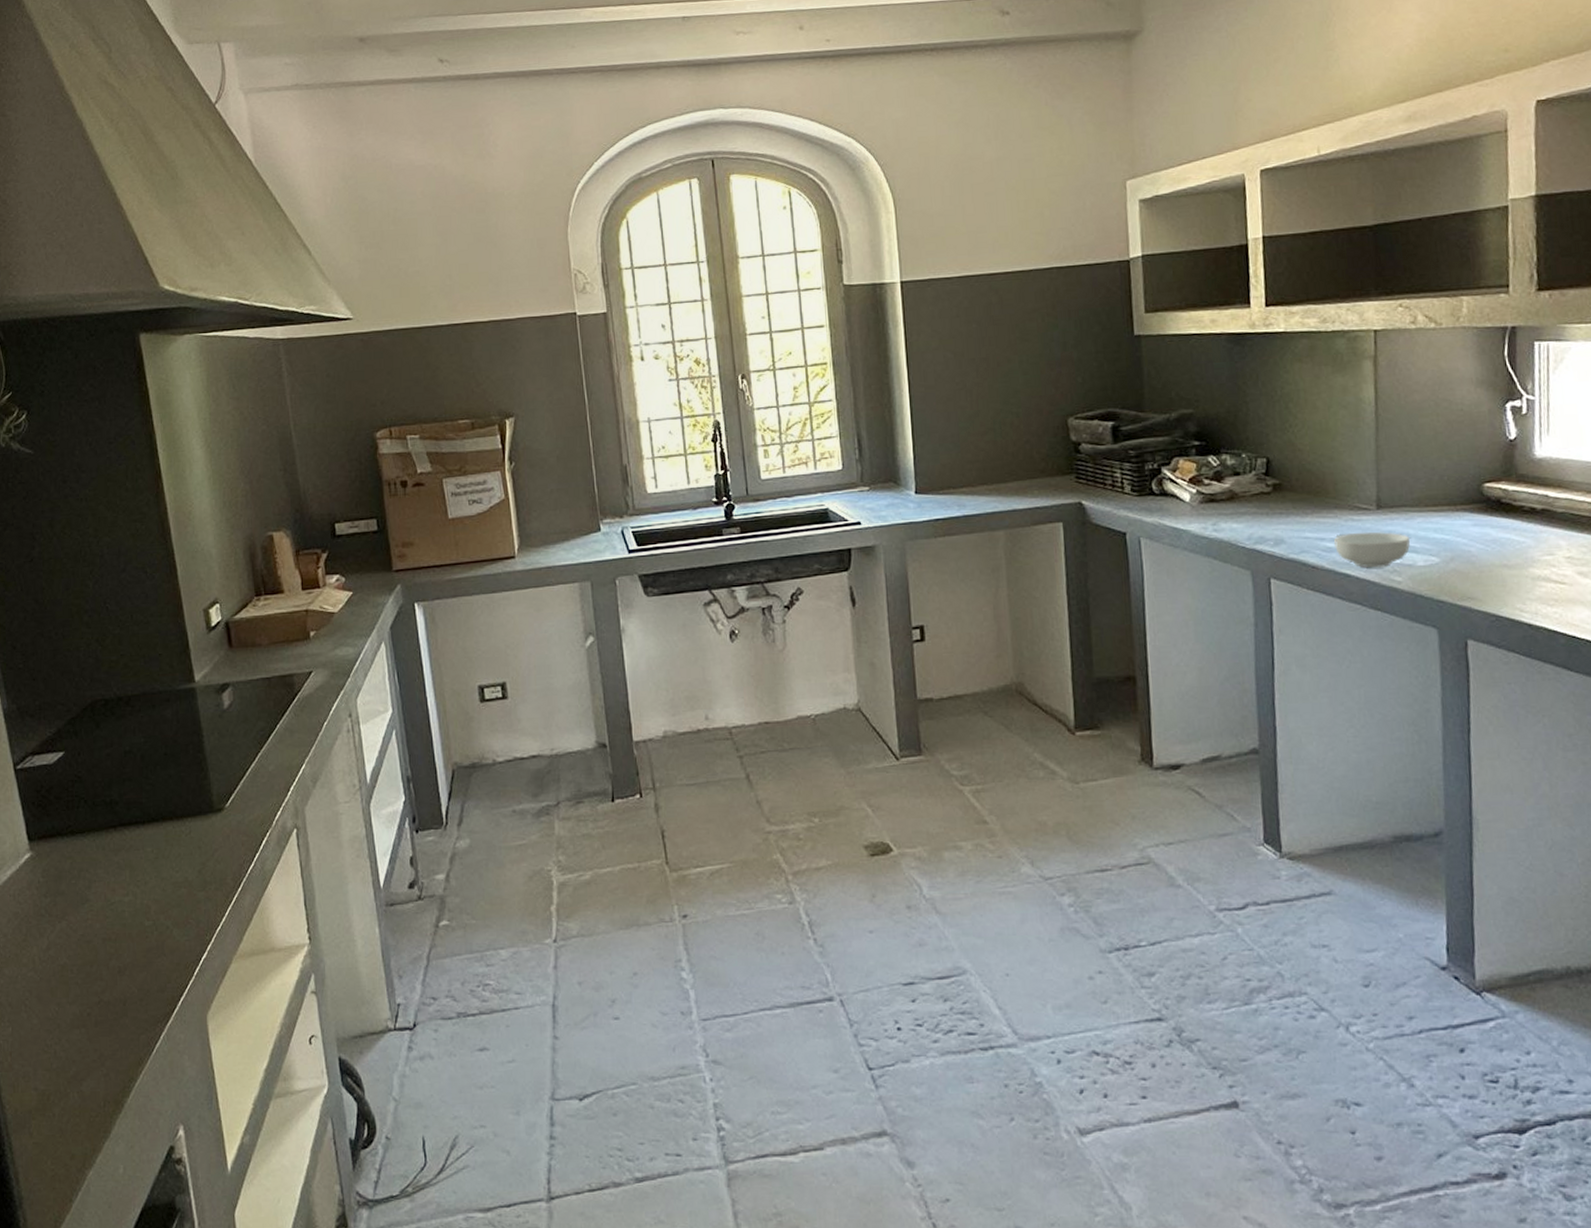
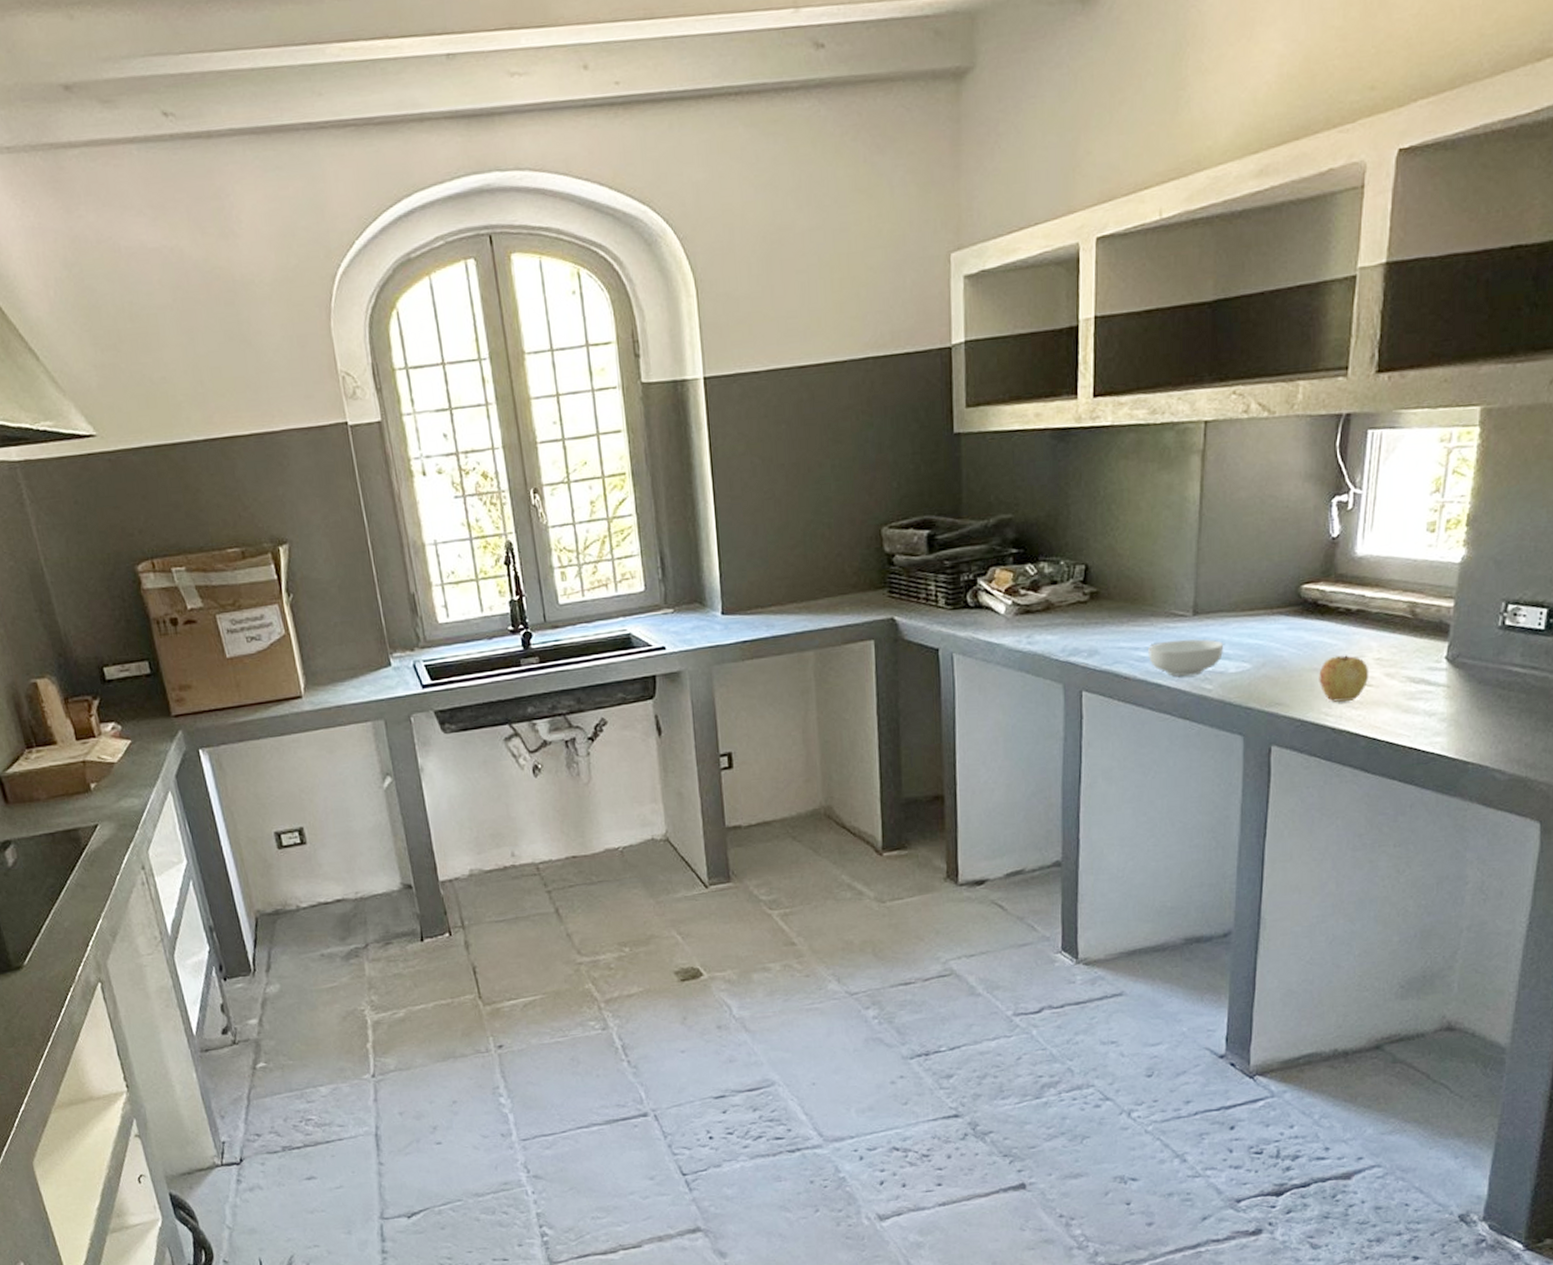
apple: none [1509,552,1562,600] -> present [1319,655,1369,703]

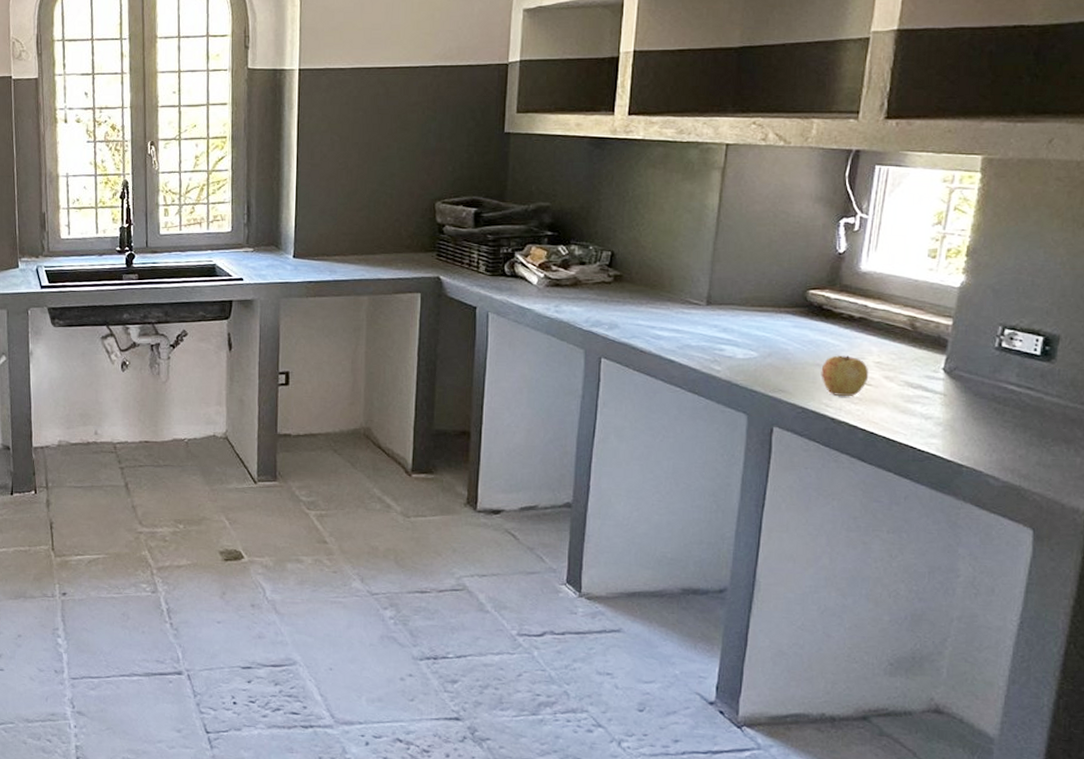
cereal bowl: present [1148,639,1223,677] -> none [663,324,732,357]

